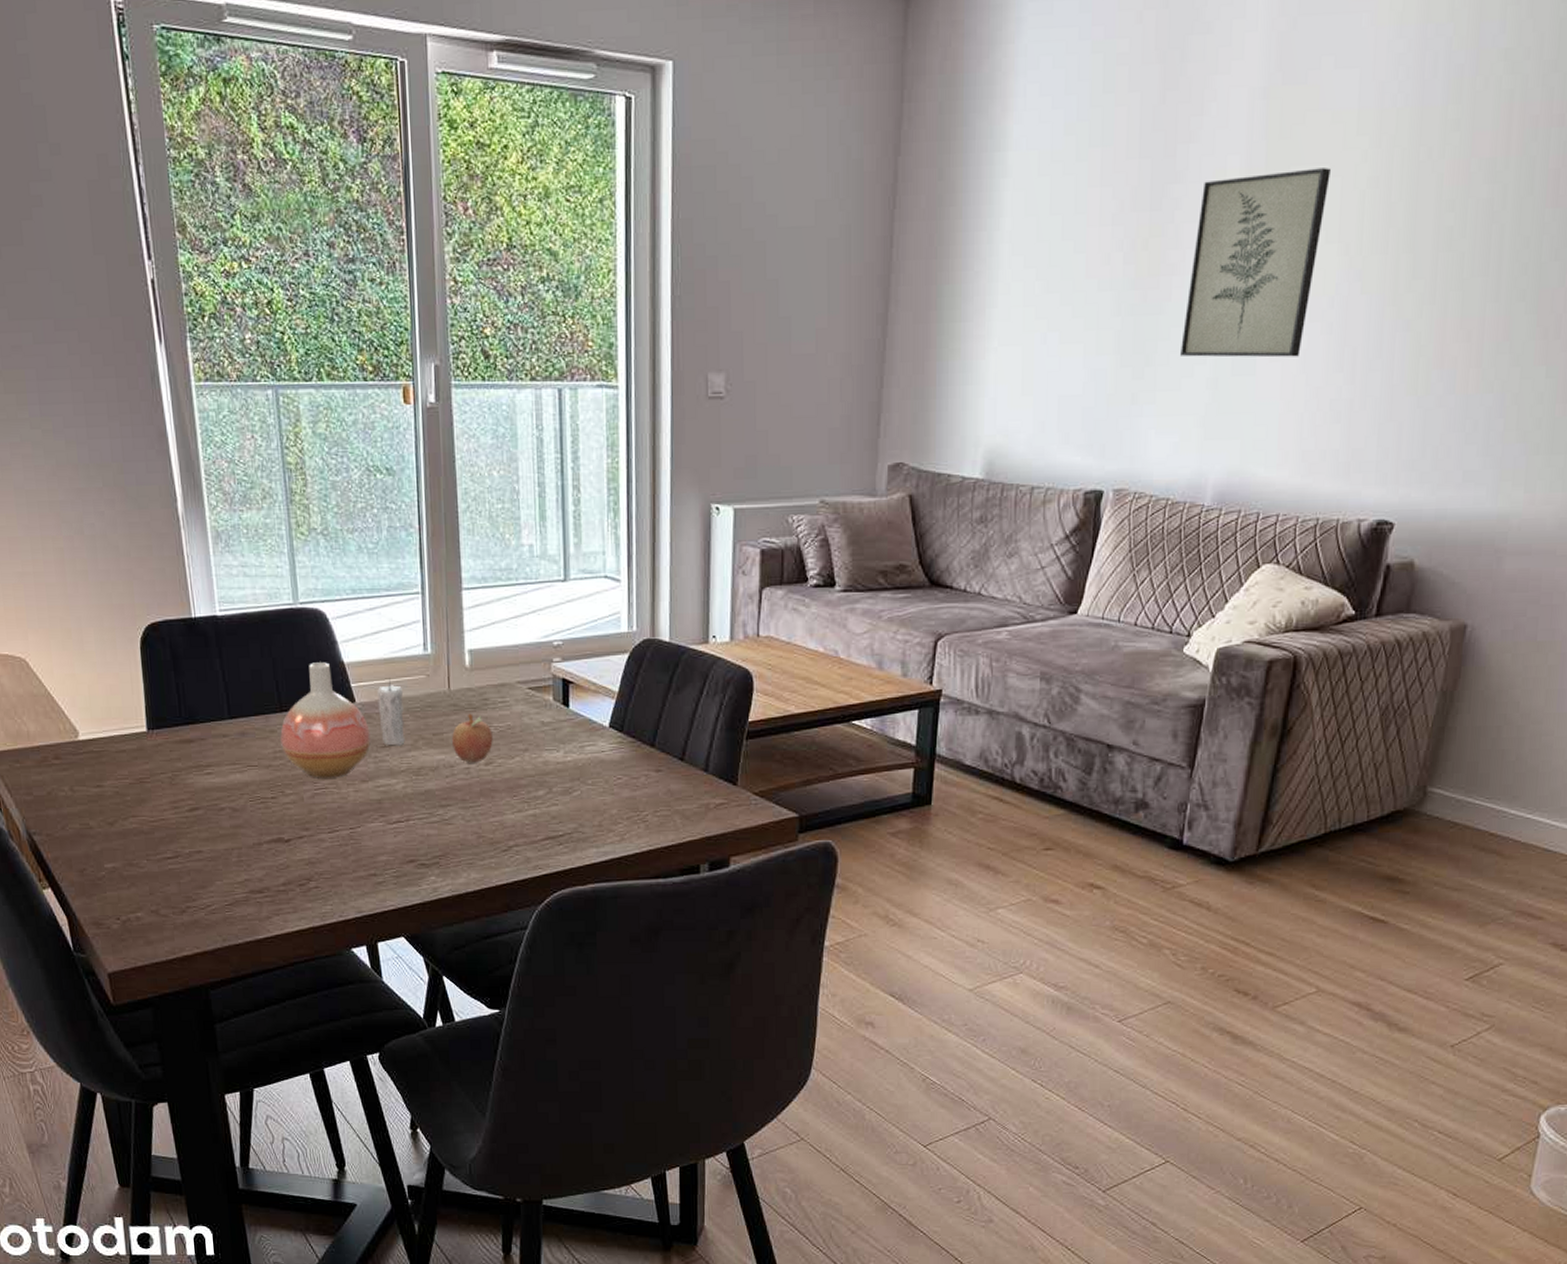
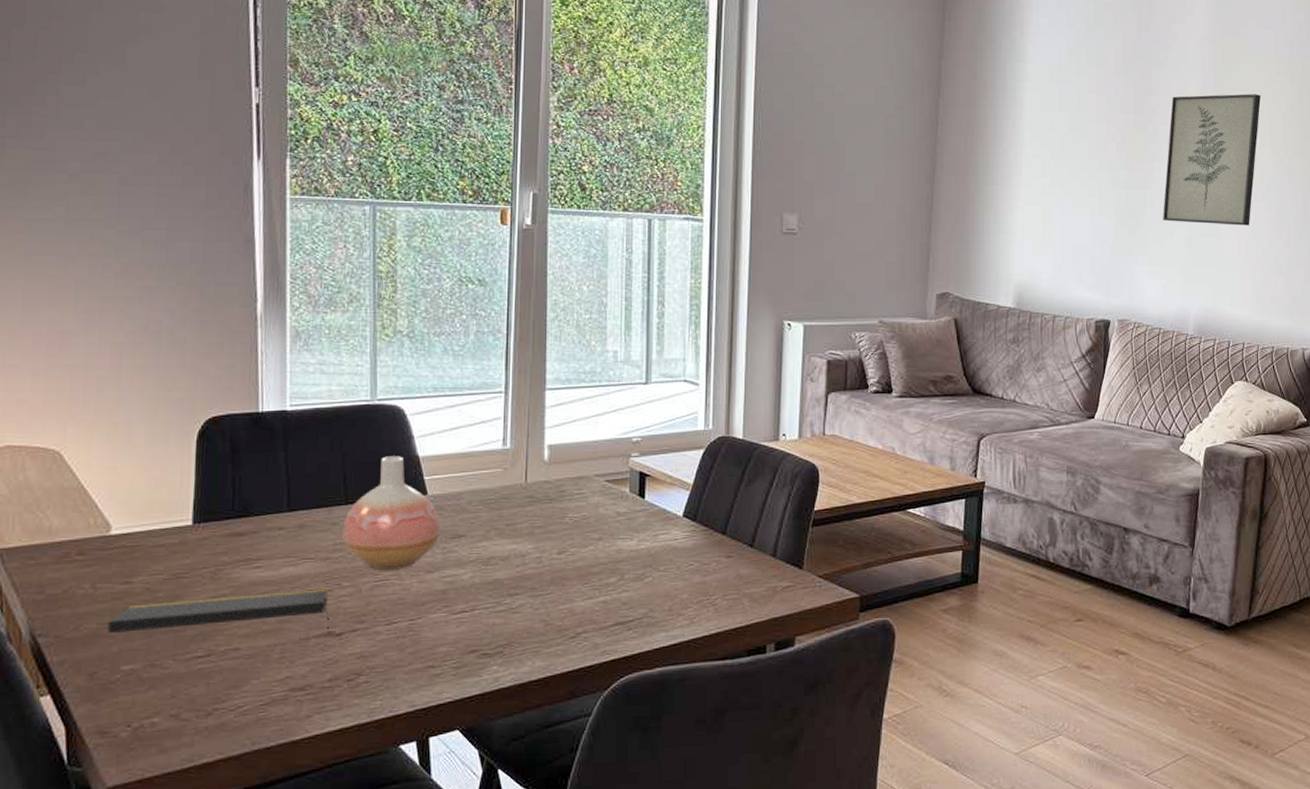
notepad: none [88,796,278,838] -> present [107,589,329,633]
candle: present [377,678,405,746] -> none [451,471,478,537]
fruit: present [452,713,493,763] -> none [526,505,567,552]

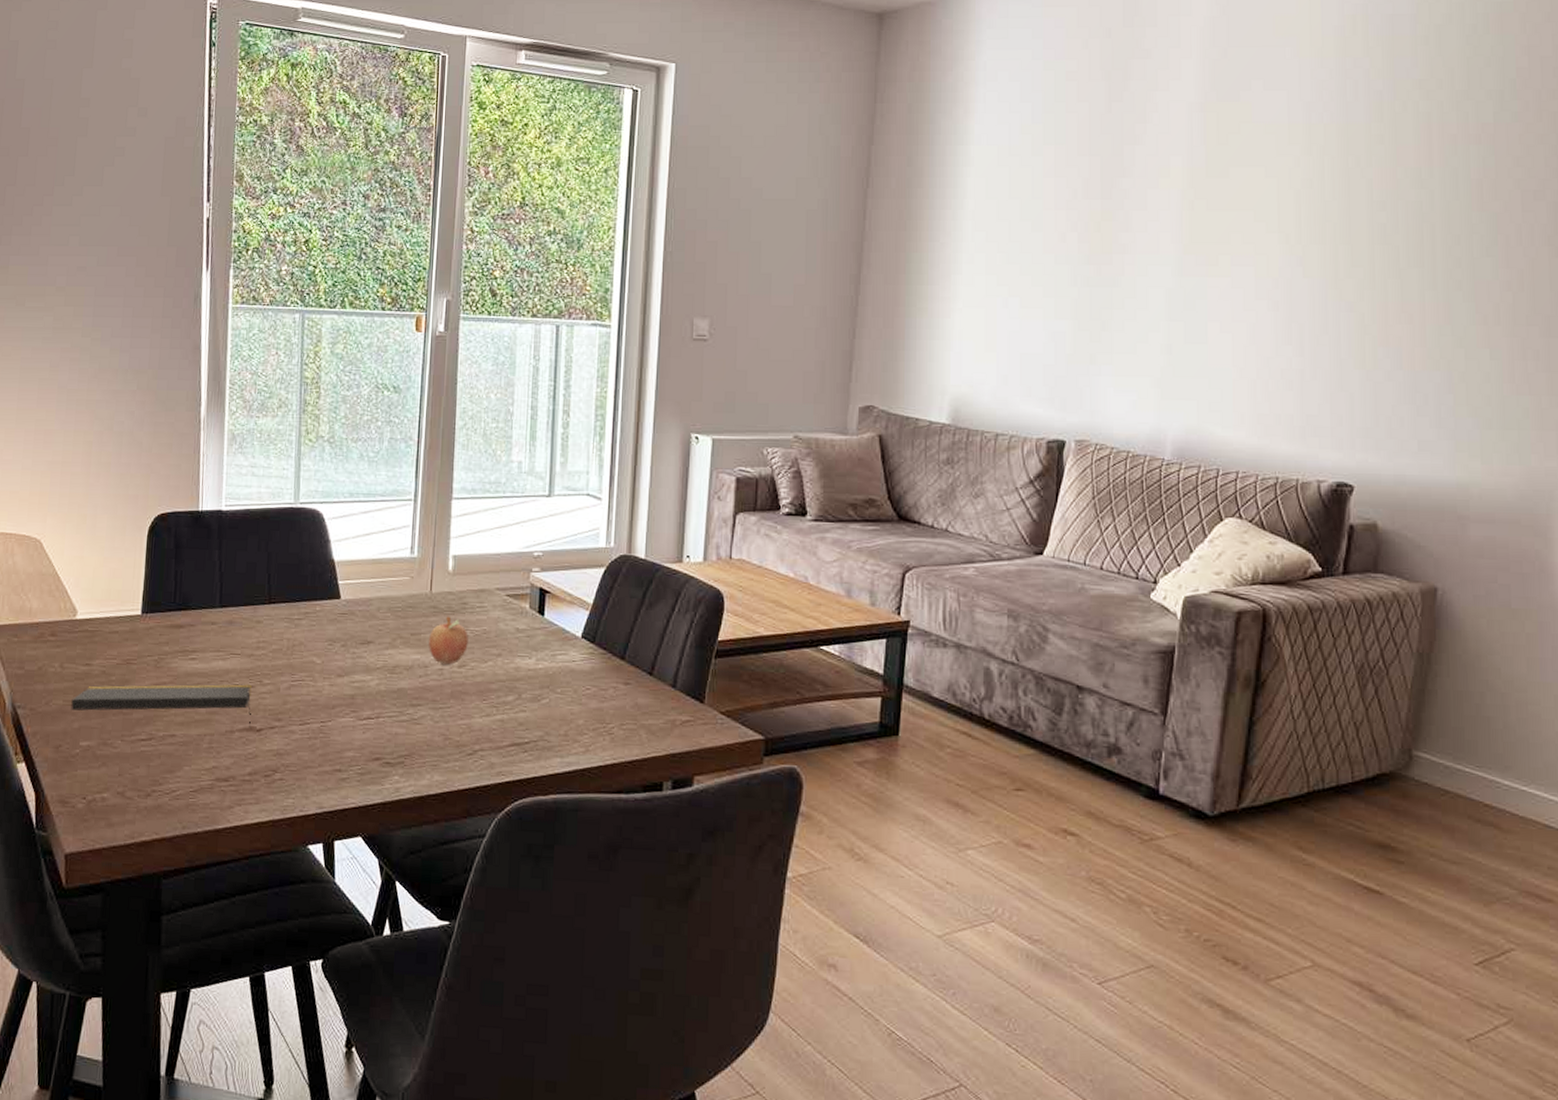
vase: present [342,456,440,570] -> none [265,559,351,671]
fruit: none [526,505,567,552] -> present [429,616,468,665]
wall art: present [1163,94,1261,226] -> none [1135,170,1266,330]

